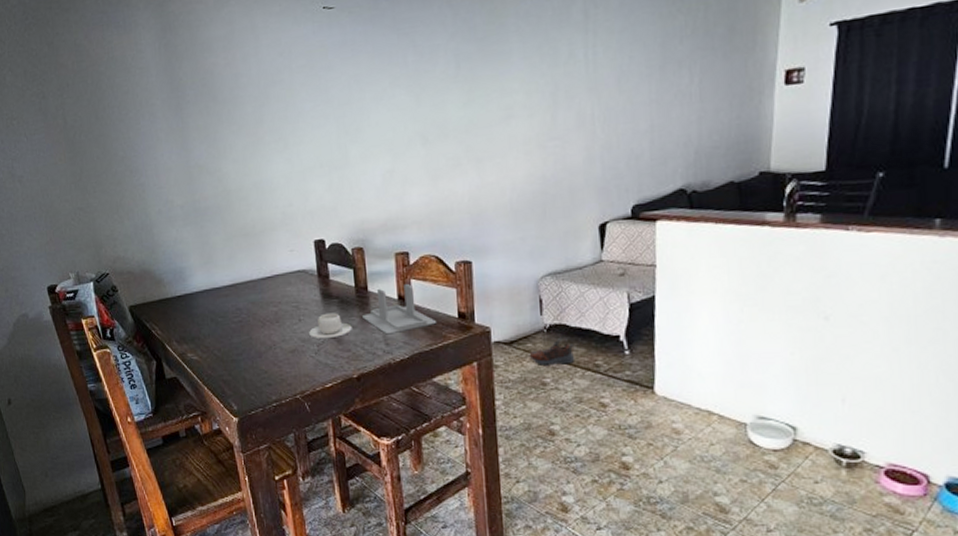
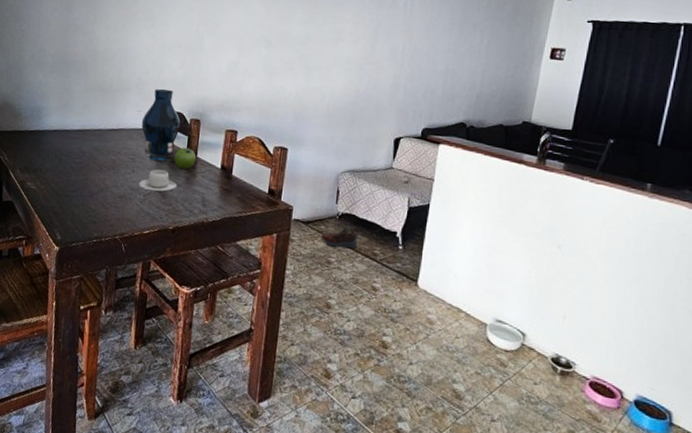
vase: none [296,219,343,304] -> present [141,89,181,161]
fruit: none [342,282,368,309] -> present [174,147,197,170]
napkin holder: present [362,283,437,335] -> none [188,156,250,198]

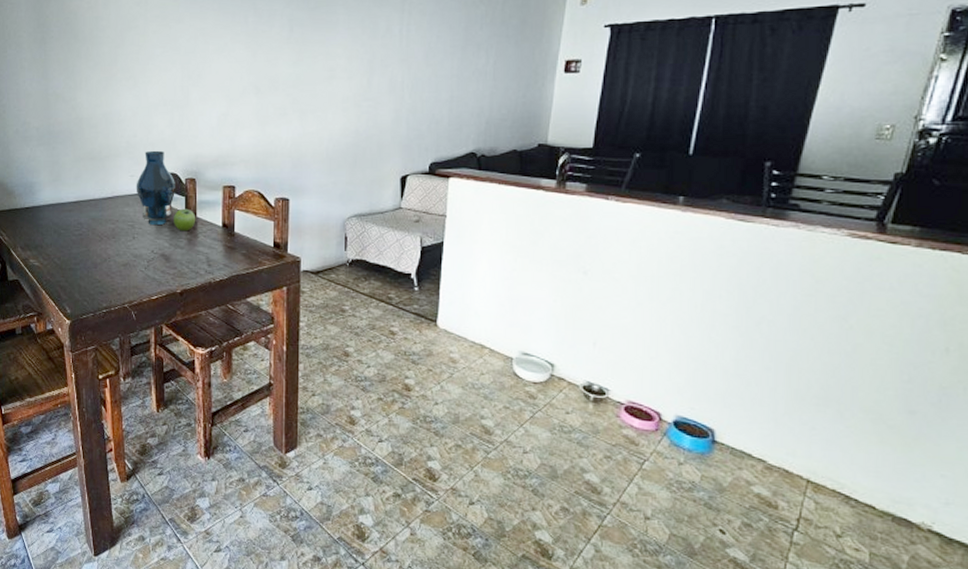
teacup: present [139,169,177,192] -> none [141,233,180,256]
shoe: present [320,224,358,249] -> none [332,271,372,295]

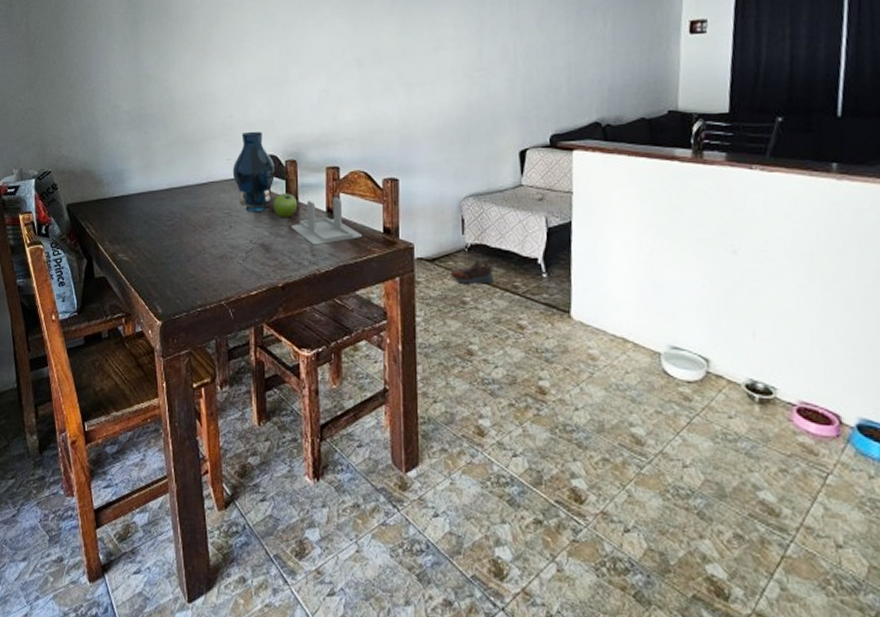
napkin holder: none [190,213,255,257] -> present [291,196,363,246]
shoe: none [332,271,372,295] -> present [450,256,495,284]

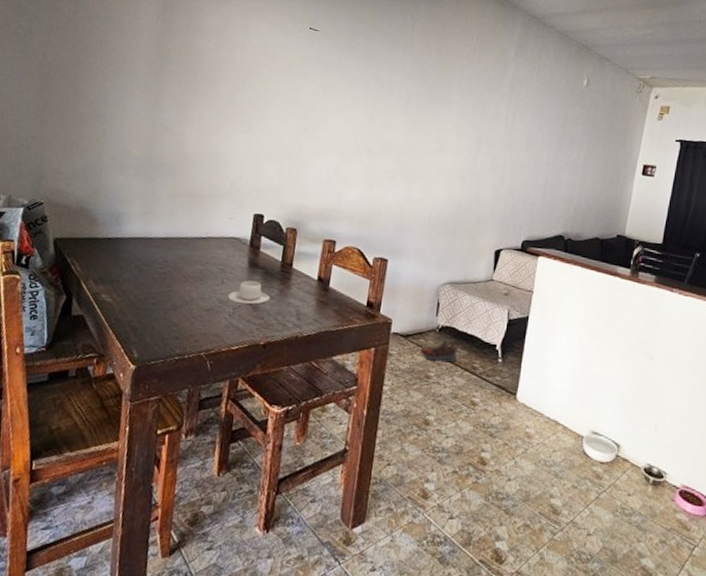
vase: present [232,131,276,212] -> none [232,196,276,272]
teacup: none [239,221,280,245] -> present [228,280,270,304]
fruit: present [273,193,298,218] -> none [267,257,292,282]
napkin holder: present [291,196,363,246] -> none [282,267,348,311]

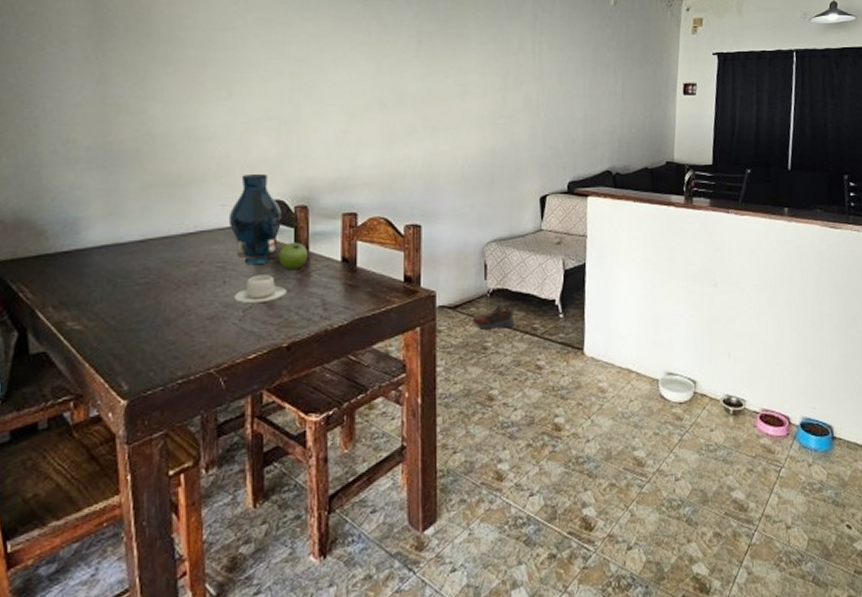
vase: none [232,196,276,272] -> present [228,173,283,264]
fruit: none [267,257,292,282] -> present [279,242,309,270]

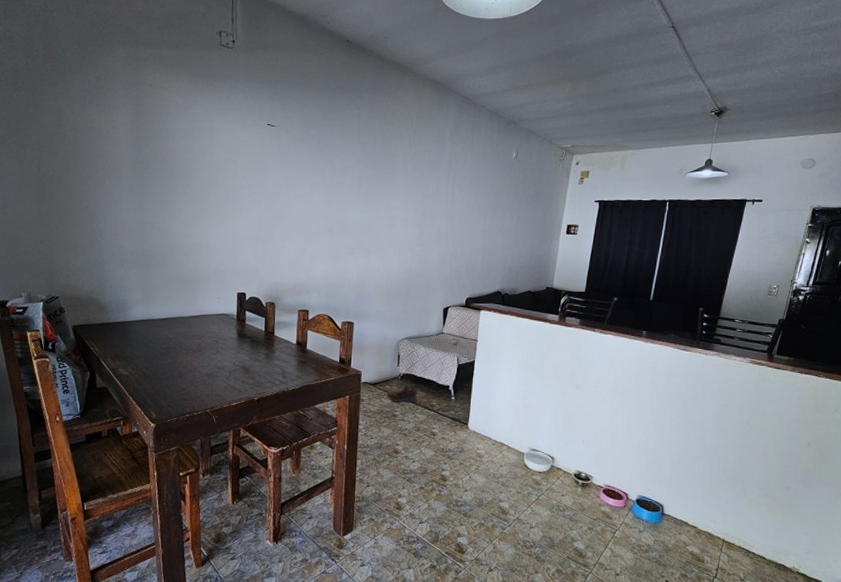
vase: present [228,173,283,264] -> none [221,277,258,341]
teacup: present [234,274,287,303] -> none [224,348,258,368]
fruit: present [279,242,309,270] -> none [254,327,274,348]

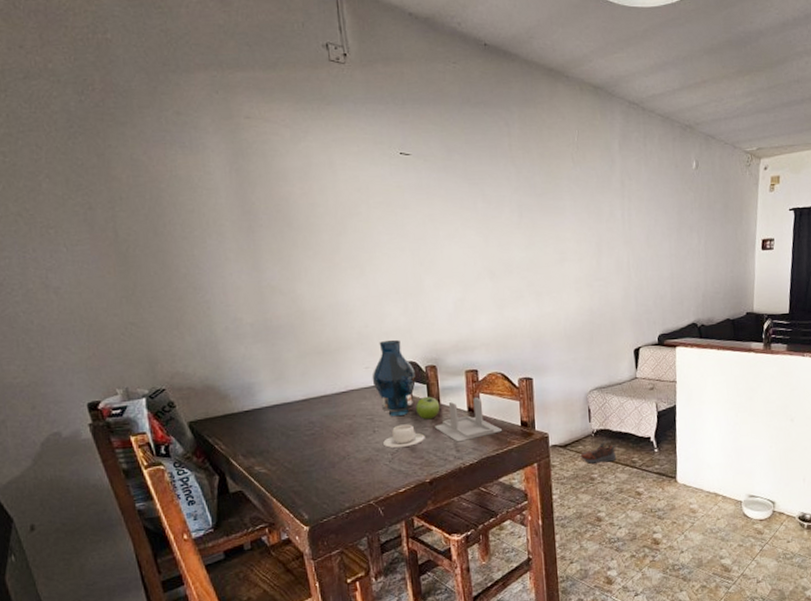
vase: none [221,277,258,341] -> present [372,339,417,416]
teacup: none [224,348,258,368] -> present [383,424,425,448]
fruit: none [254,327,274,348] -> present [416,396,440,420]
napkin holder: none [268,333,324,370] -> present [435,397,503,442]

